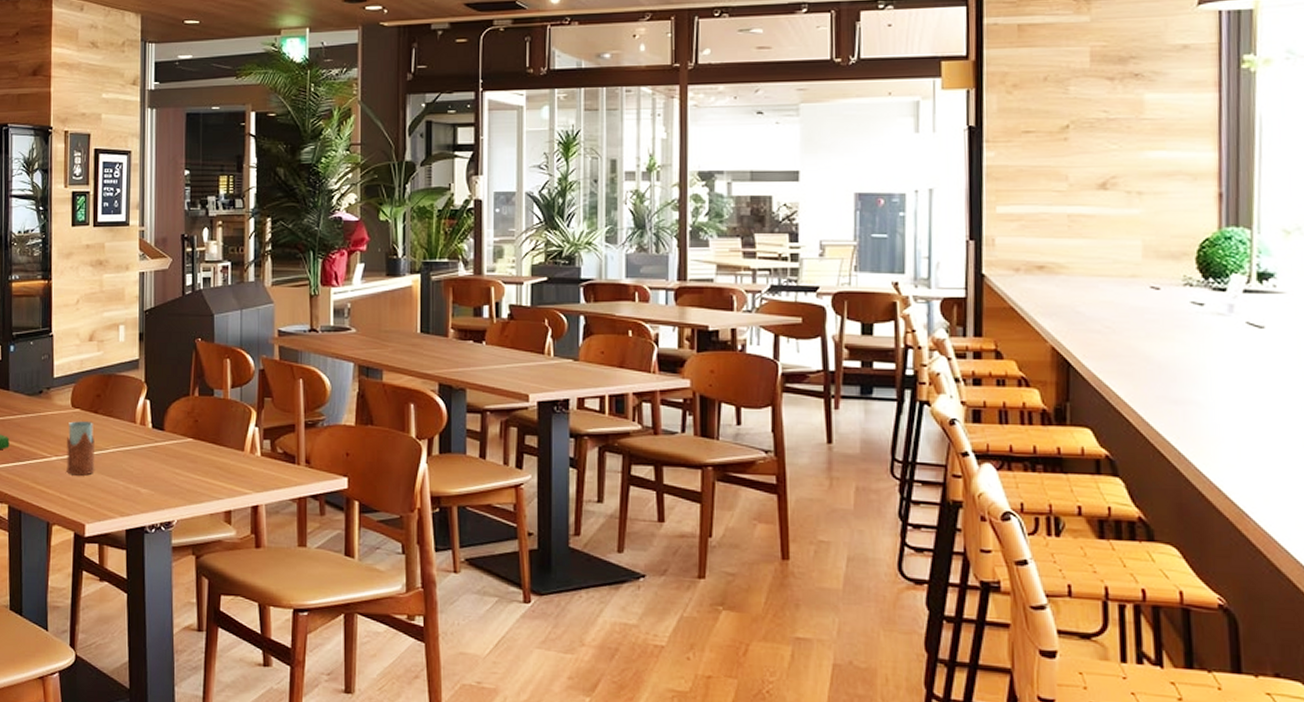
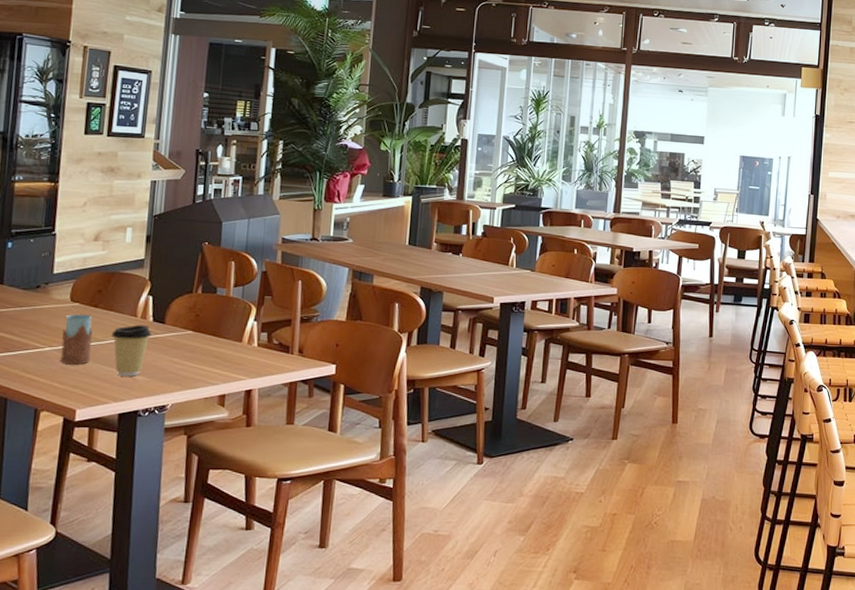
coffee cup: none [113,431,152,489] -> present [111,324,152,377]

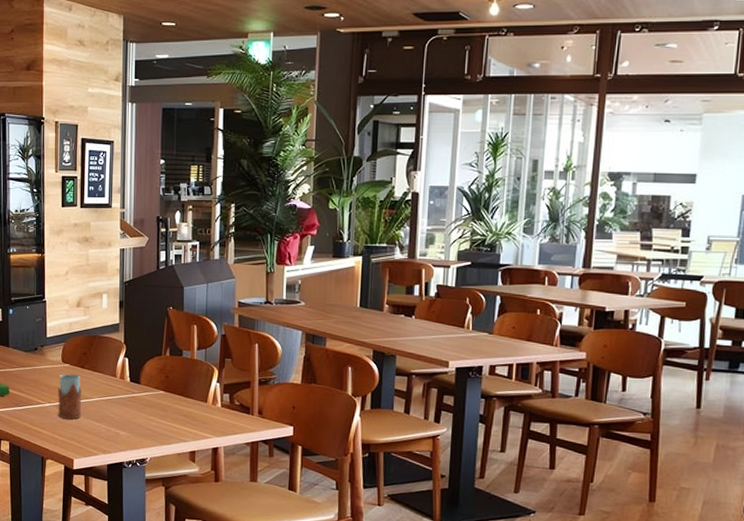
coffee cup: present [111,324,152,377] -> none [97,384,130,432]

